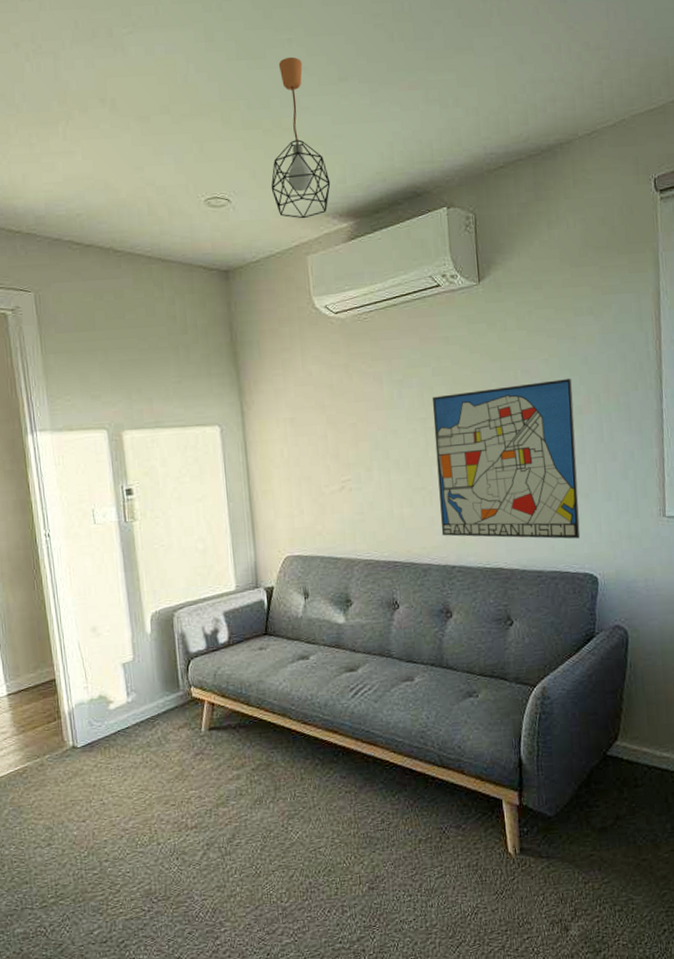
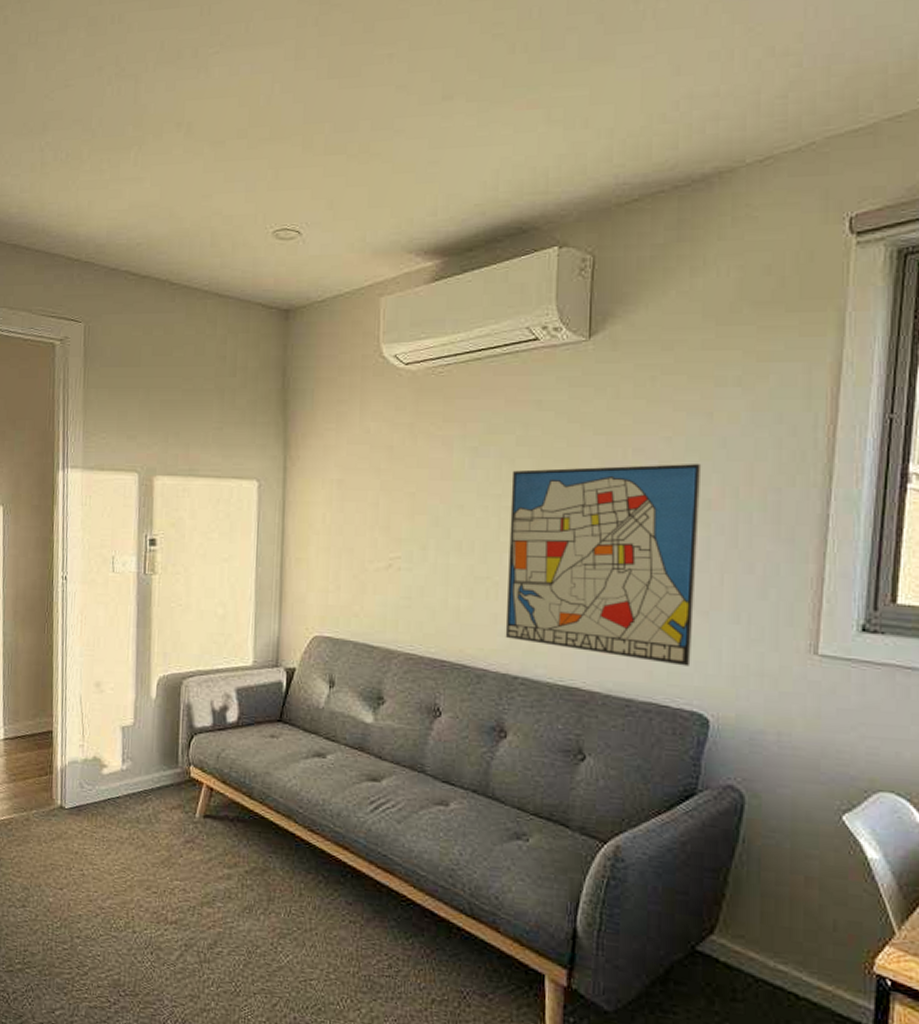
pendant light: present [271,56,331,219] -> none [348,73,418,256]

